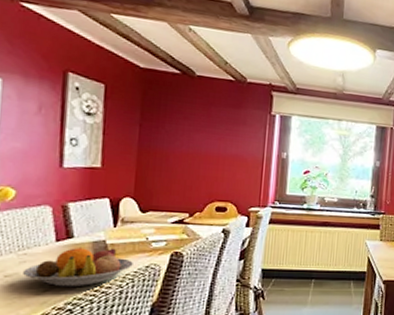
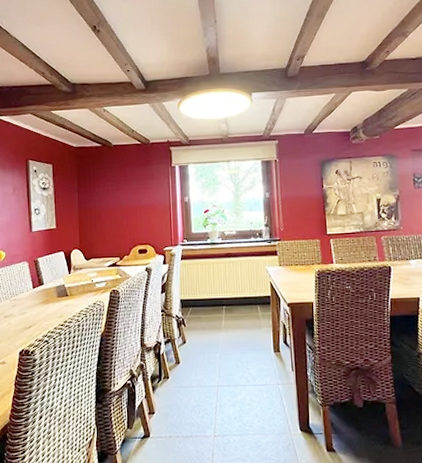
fruit bowl: present [23,247,133,287] -> none [15,290,85,324]

